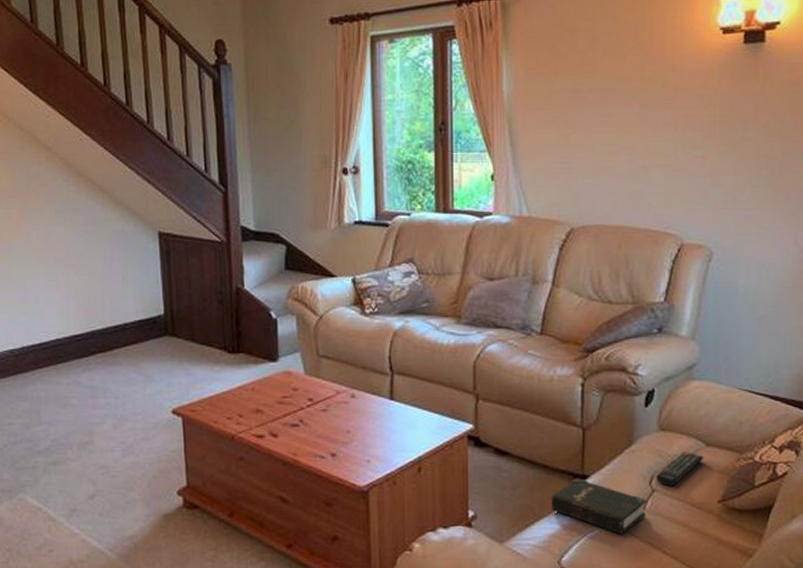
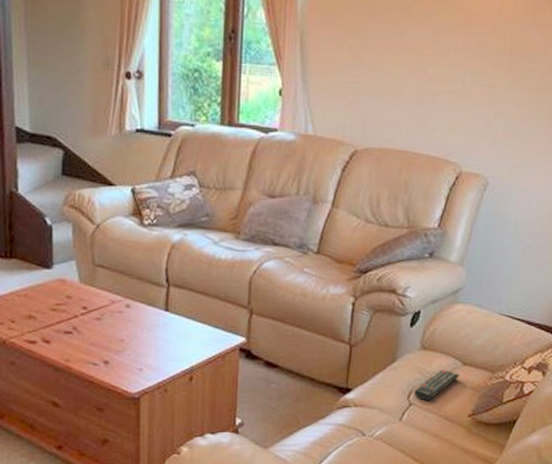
hardback book: present [551,478,646,535] -> none [315,391,403,444]

